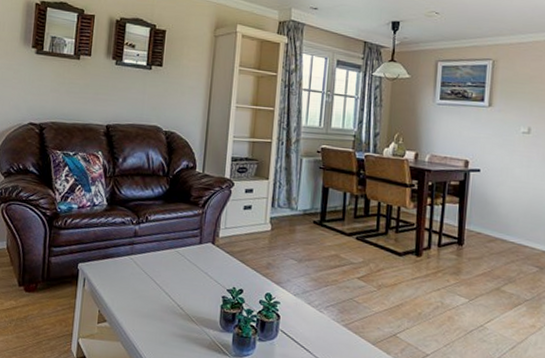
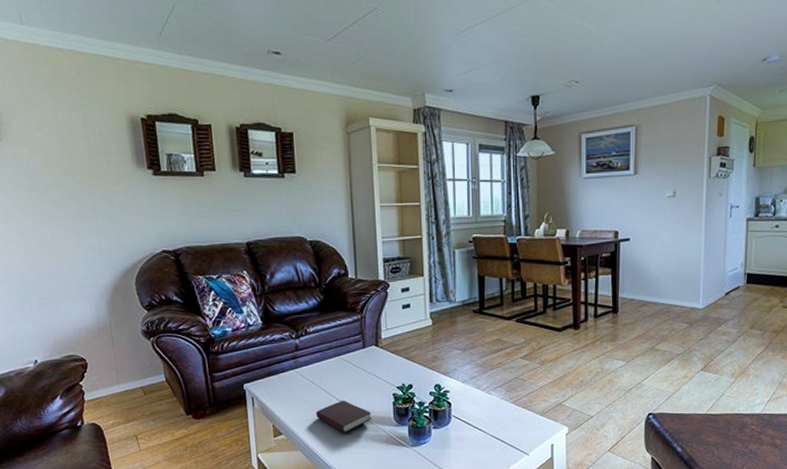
book: none [143,294,198,331] -> present [316,400,372,433]

